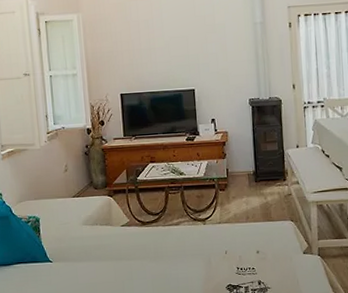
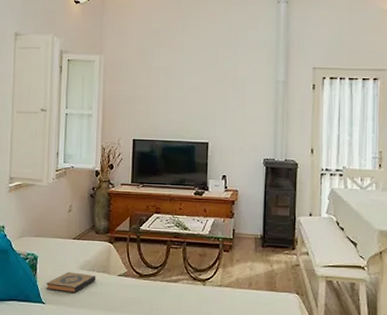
hardback book: none [51,228,100,249] -> present [46,271,96,293]

